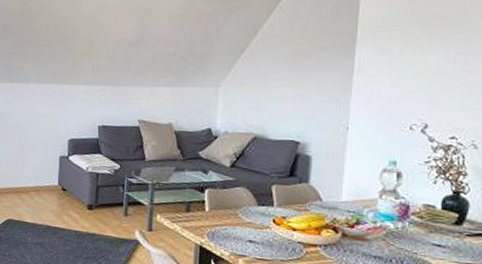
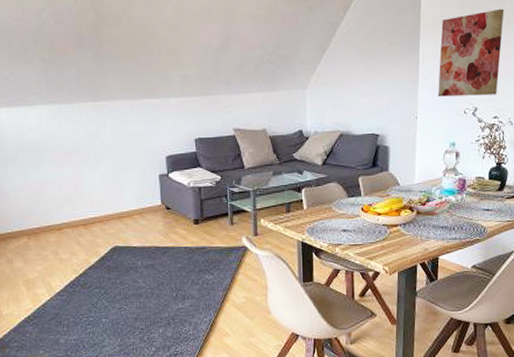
wall art: none [377,17,468,113] -> present [438,8,504,97]

